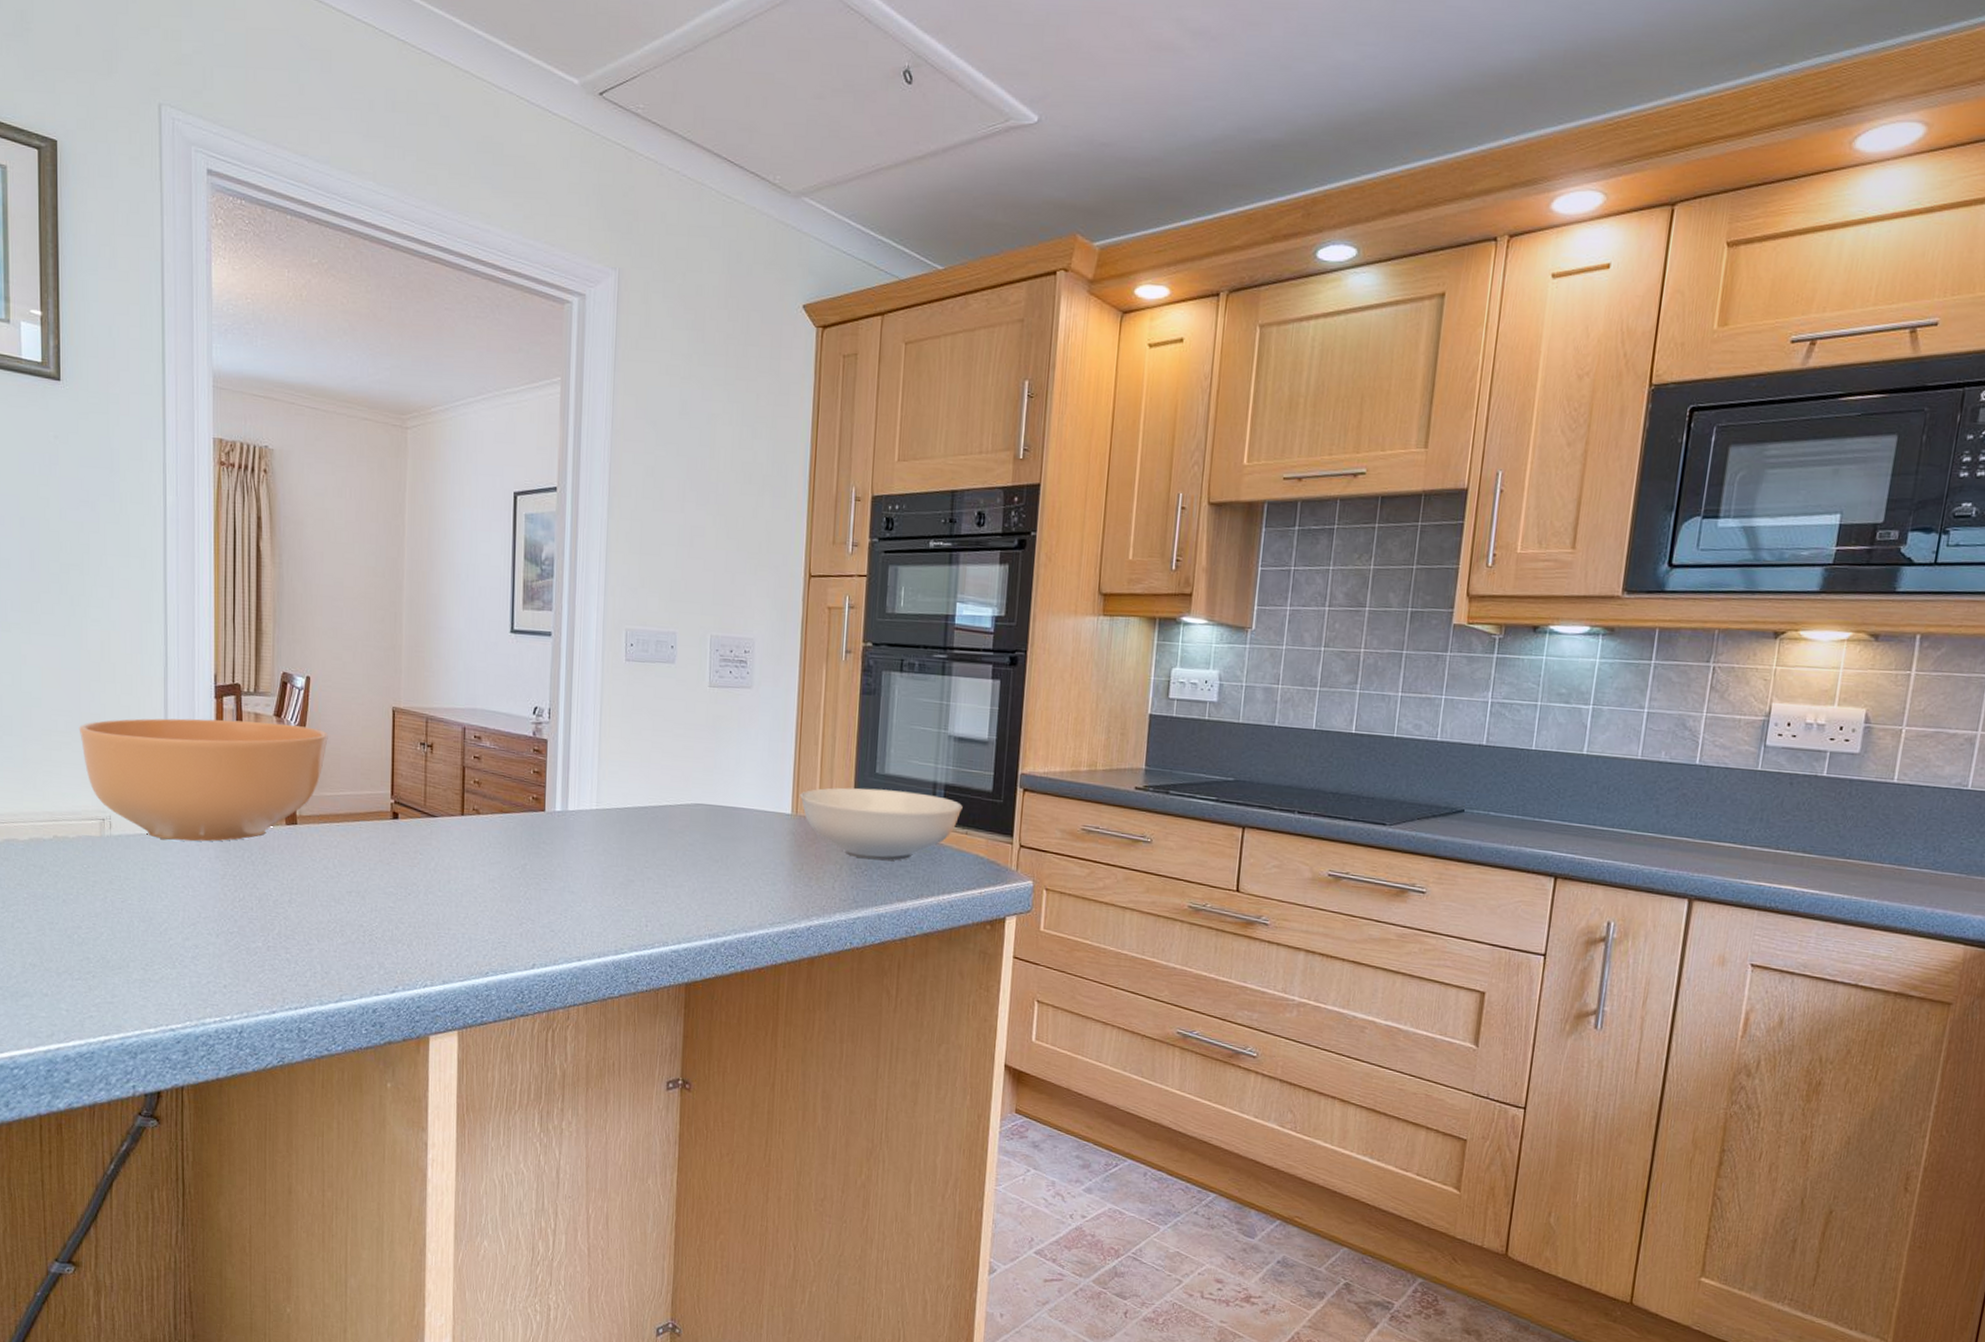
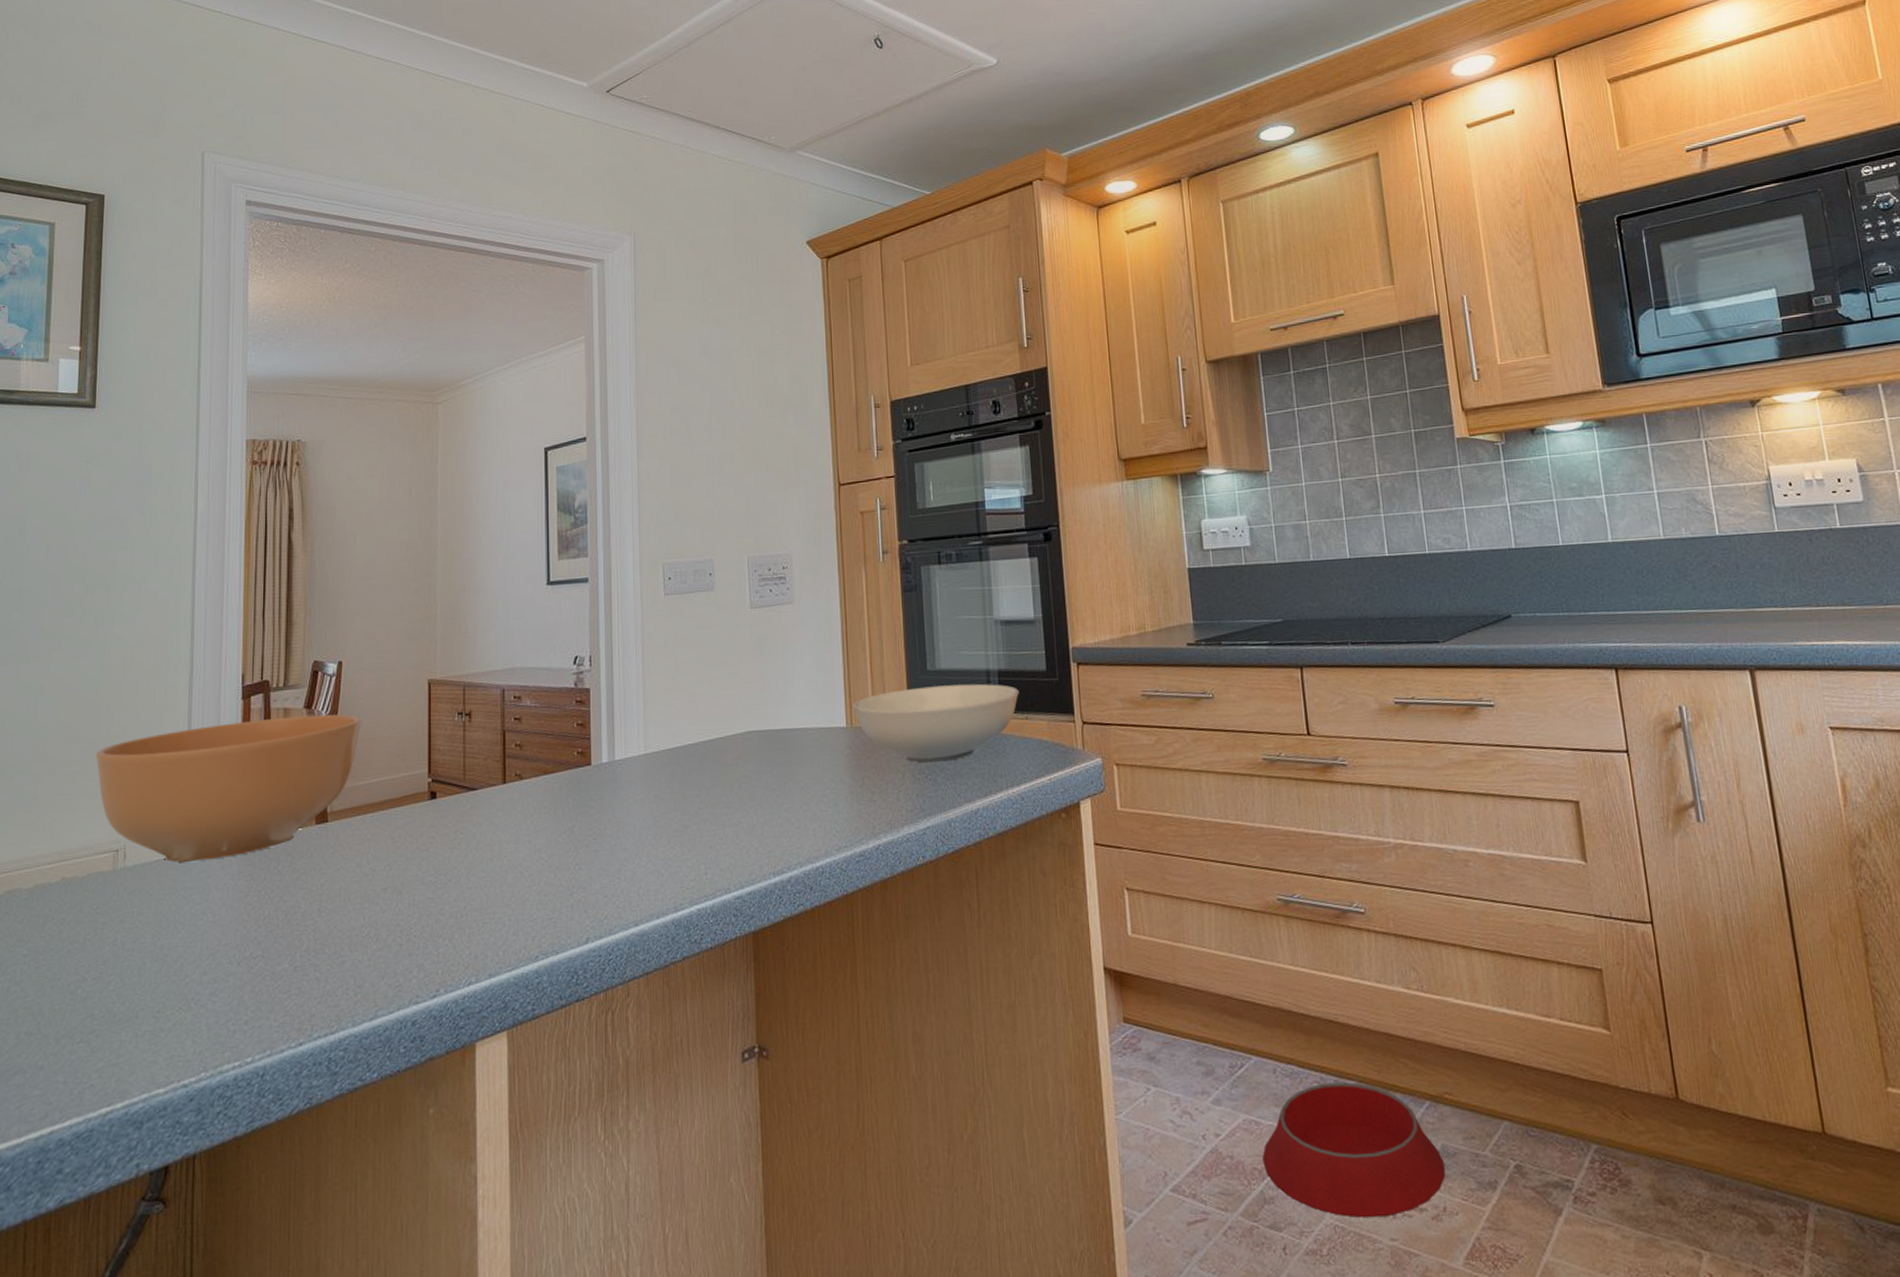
pet bowl: none [1120,1191,1282,1303] -> present [1262,1082,1446,1217]

